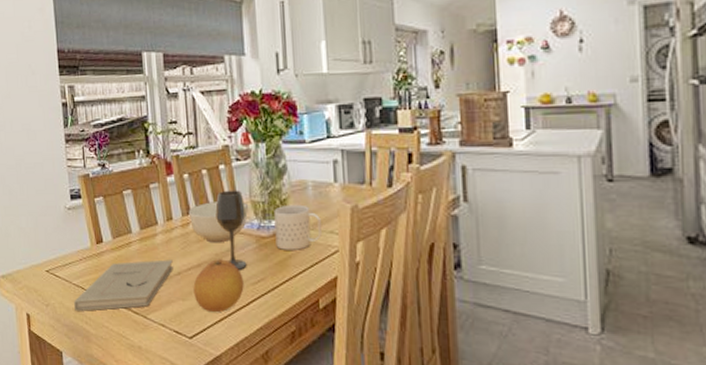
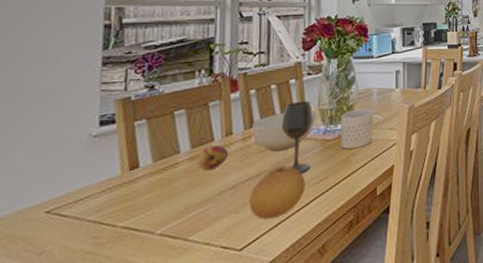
book: present [74,259,173,312] -> none [84,174,228,253]
fruit: none [145,229,172,254] -> present [196,145,229,171]

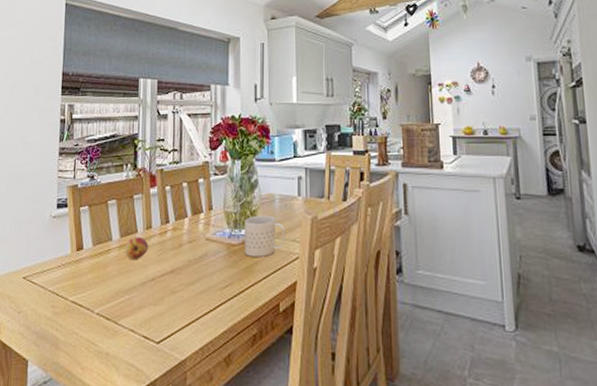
fruit: present [249,165,305,219] -> none [165,265,213,318]
bowl: present [251,110,317,152] -> none [167,212,223,250]
wine glass: present [282,100,313,173] -> none [192,201,219,276]

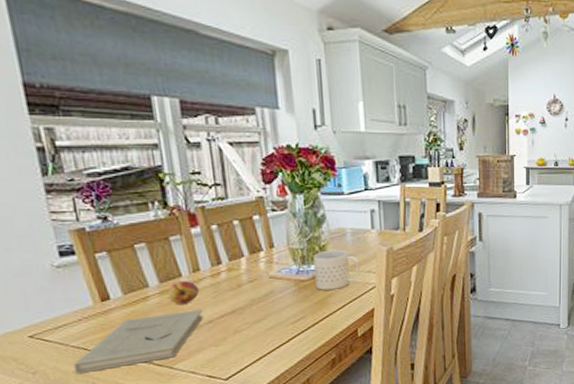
book: none [46,266,148,319] -> present [74,309,203,375]

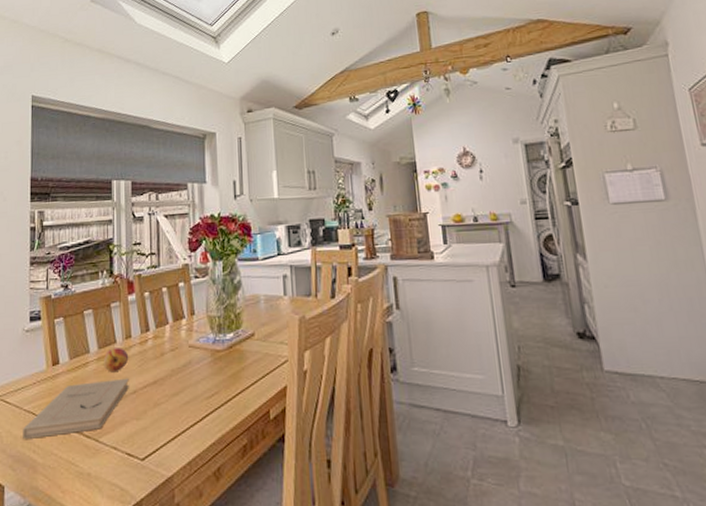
mug: present [313,249,361,290] -> none [229,317,273,362]

